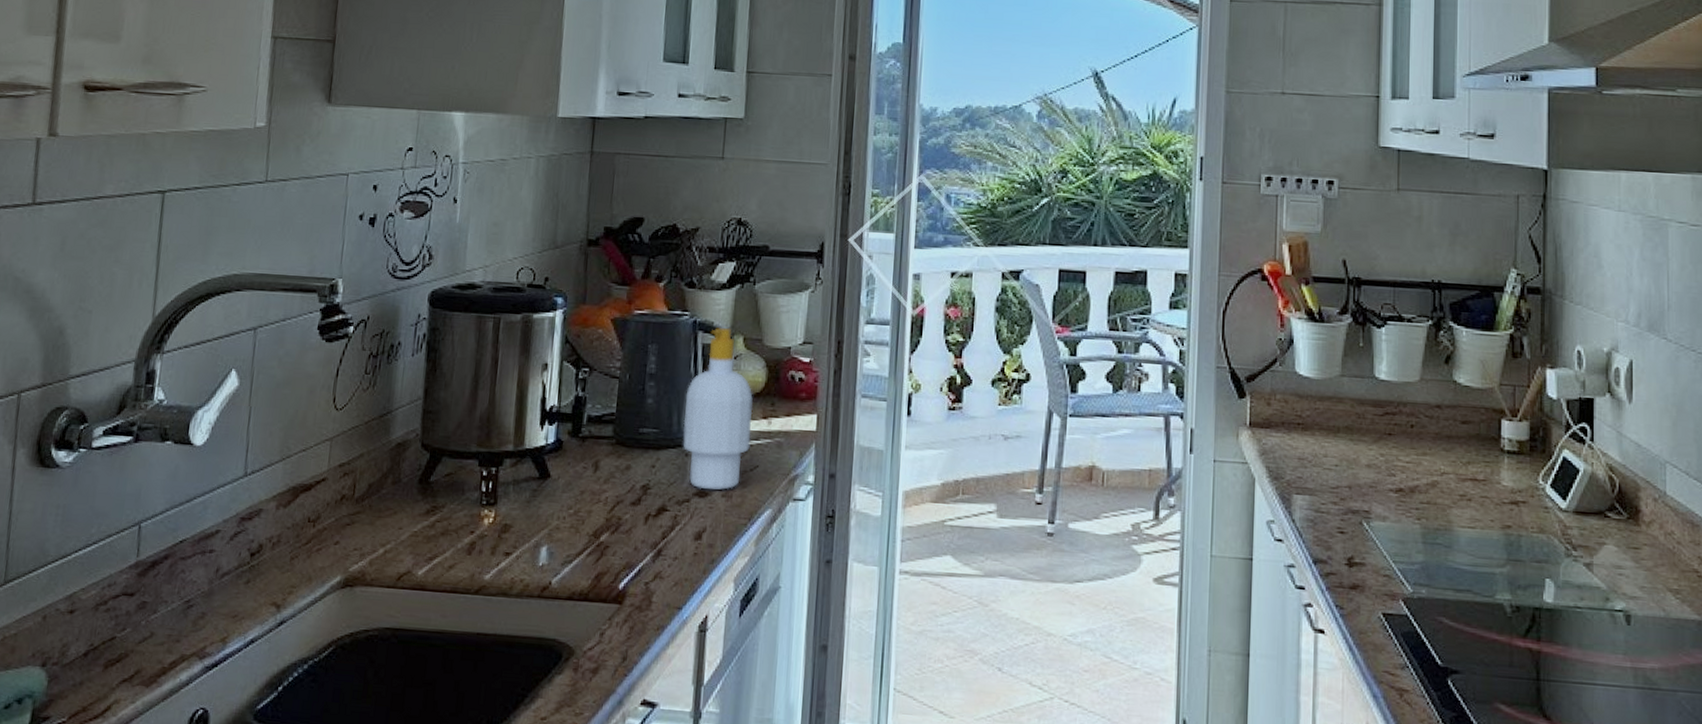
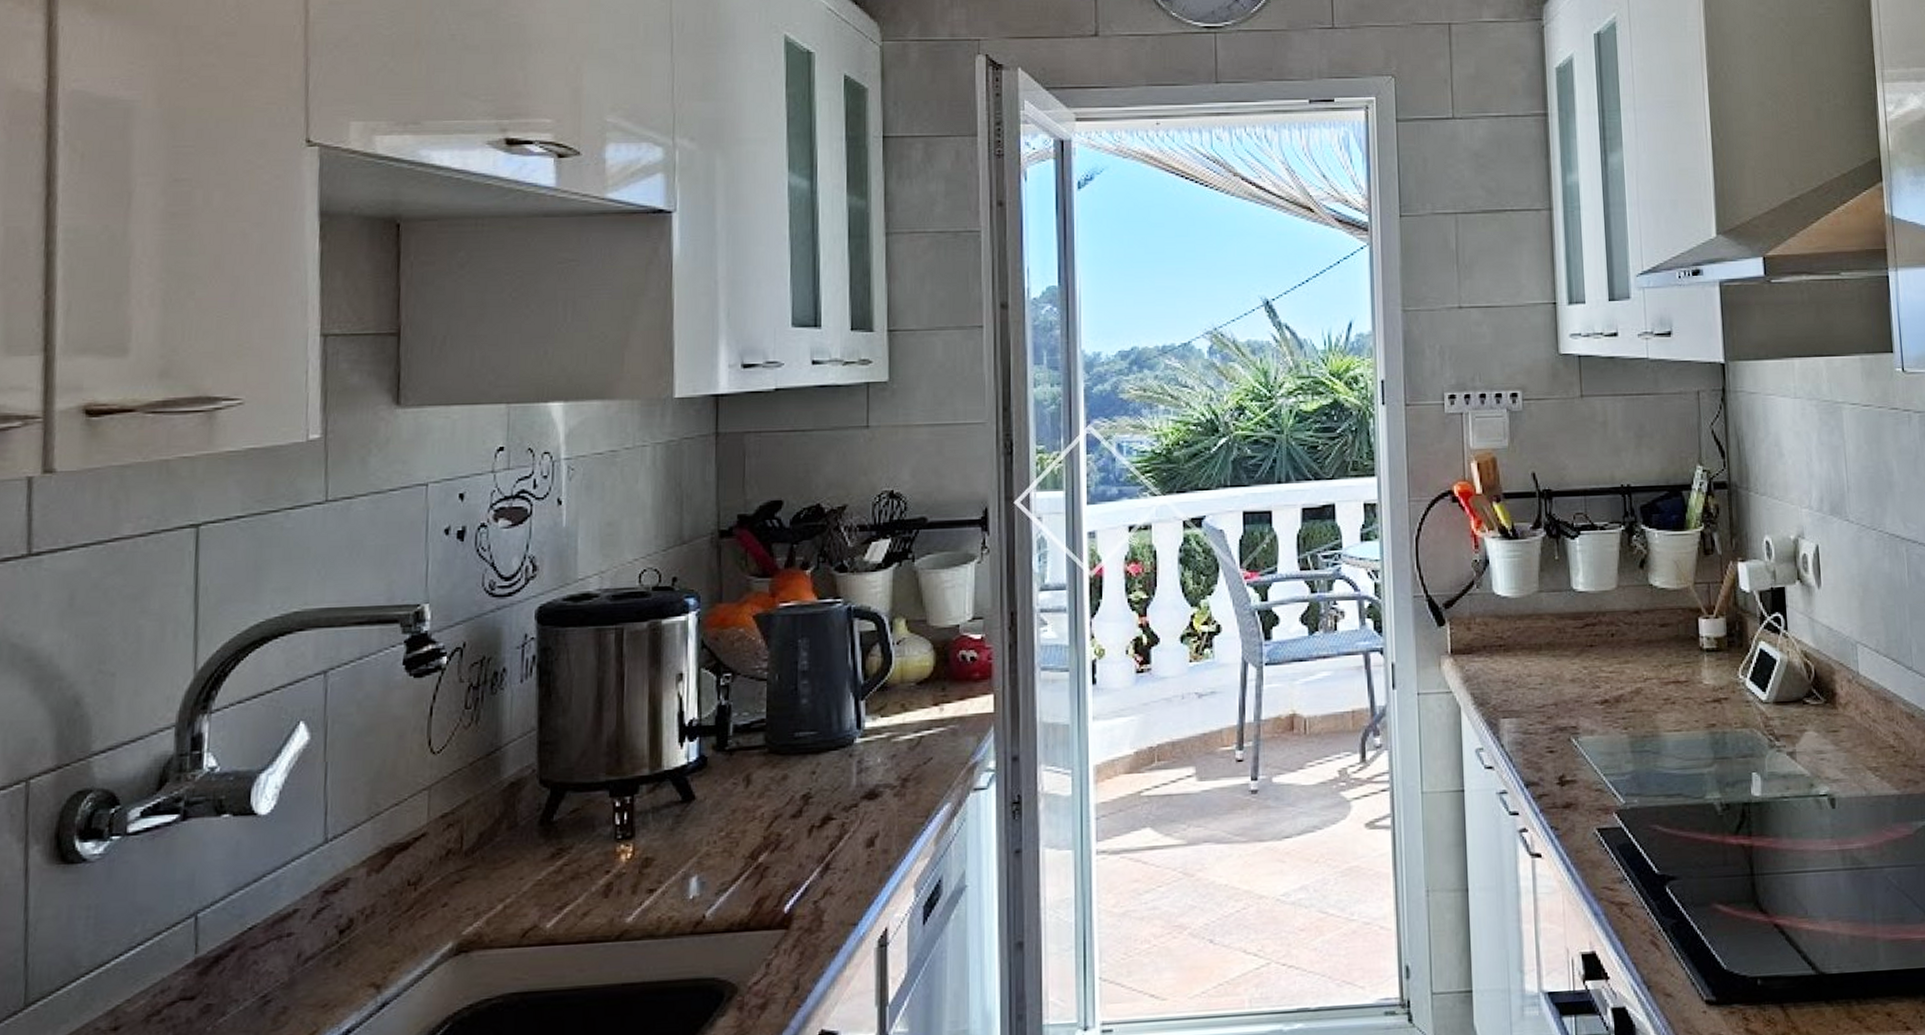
soap bottle: present [683,327,753,490] -> none [844,611,922,791]

